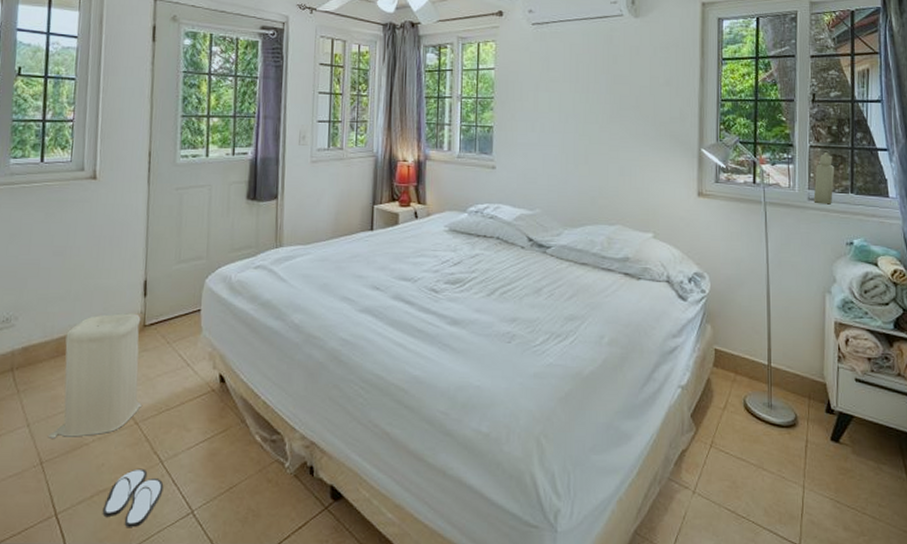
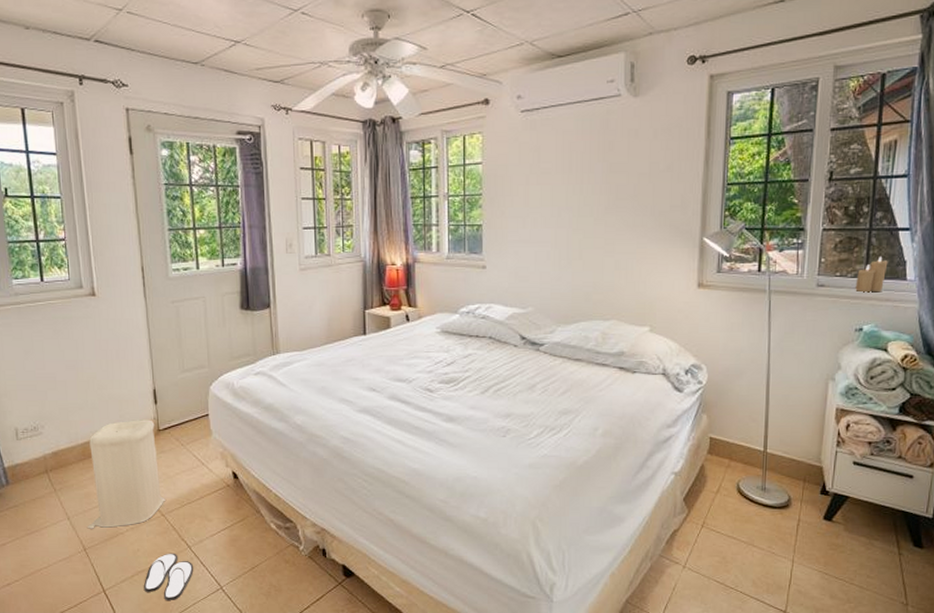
bottle: present [813,152,835,205] -> none [823,235,849,290]
candle: none [843,174,871,208] -> present [855,256,888,293]

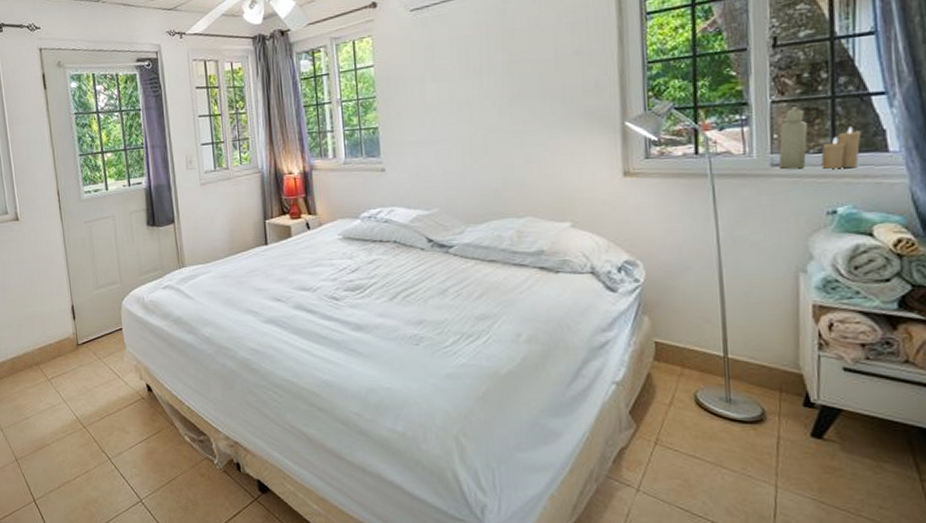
laundry basket: present [86,420,167,529] -> none [17,335,87,440]
slippers: present [143,553,194,600] -> none [69,464,115,512]
bottle: none [823,235,849,290] -> present [778,106,808,170]

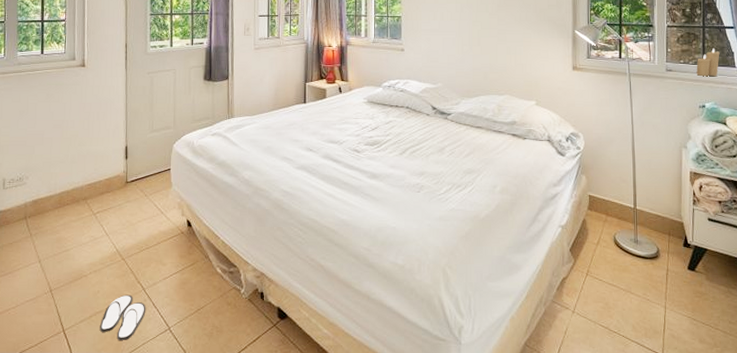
slippers: none [69,464,115,512] -> present [99,294,146,340]
bottle: present [778,106,808,170] -> none [671,31,689,74]

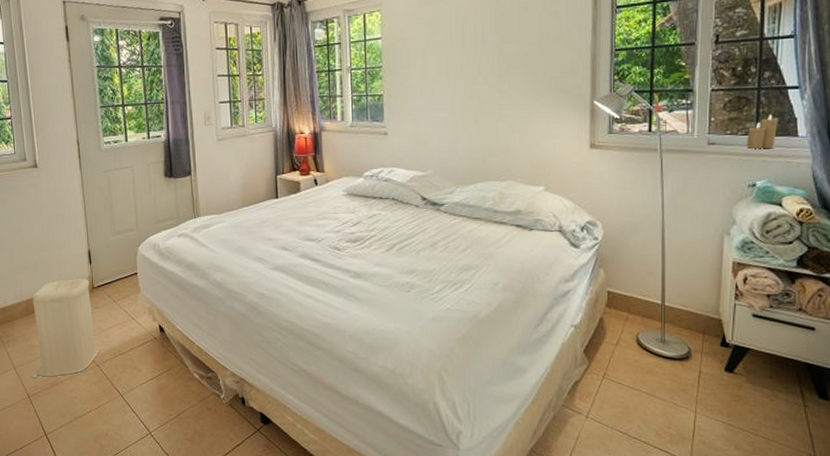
laundry basket: none [55,173,128,271] -> present [30,278,101,378]
slippers: present [99,294,146,340] -> none [80,400,125,444]

